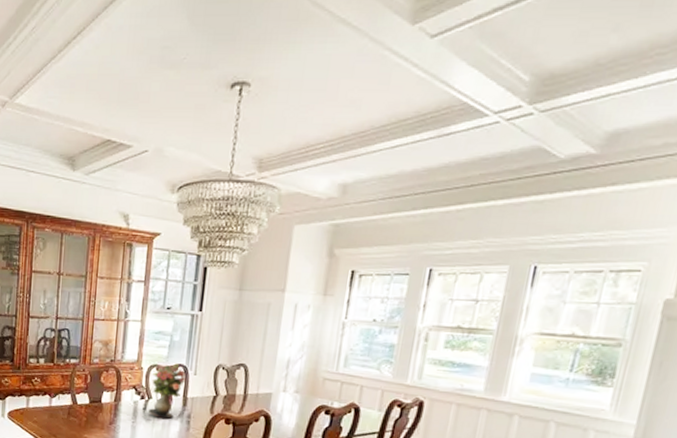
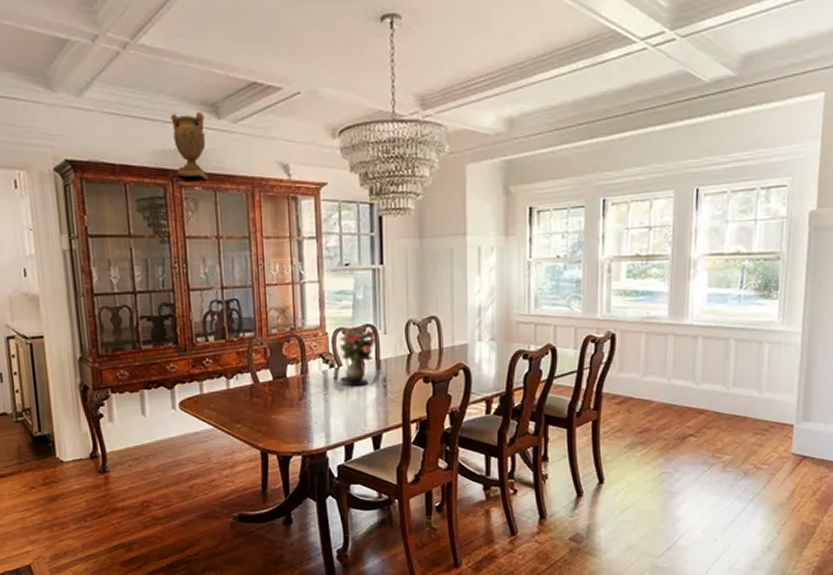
decorative urn: none [32,163,62,225] -> present [171,111,209,183]

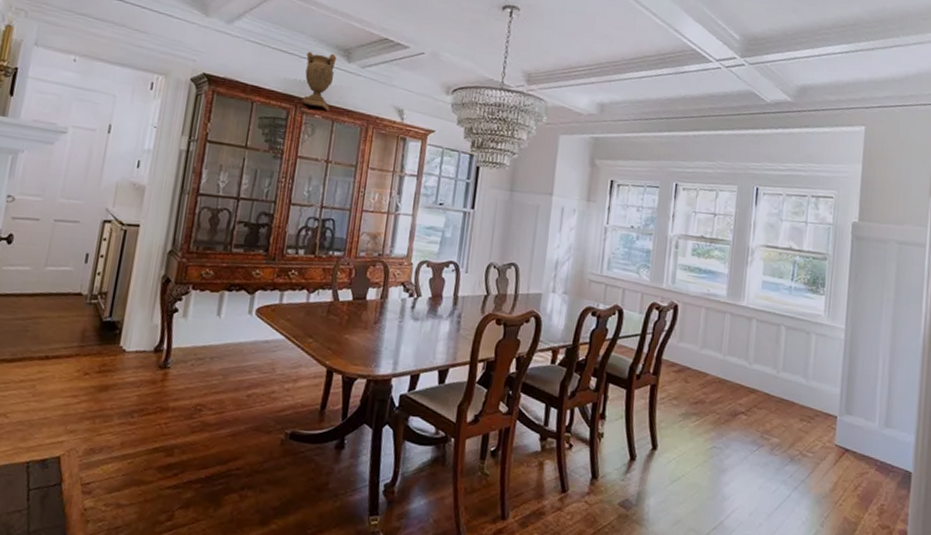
bouquet: present [339,324,376,386] -> none [417,260,457,319]

